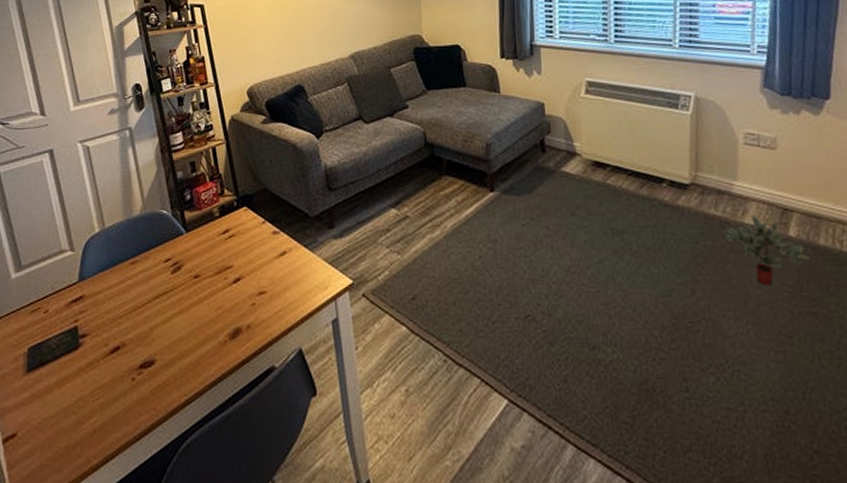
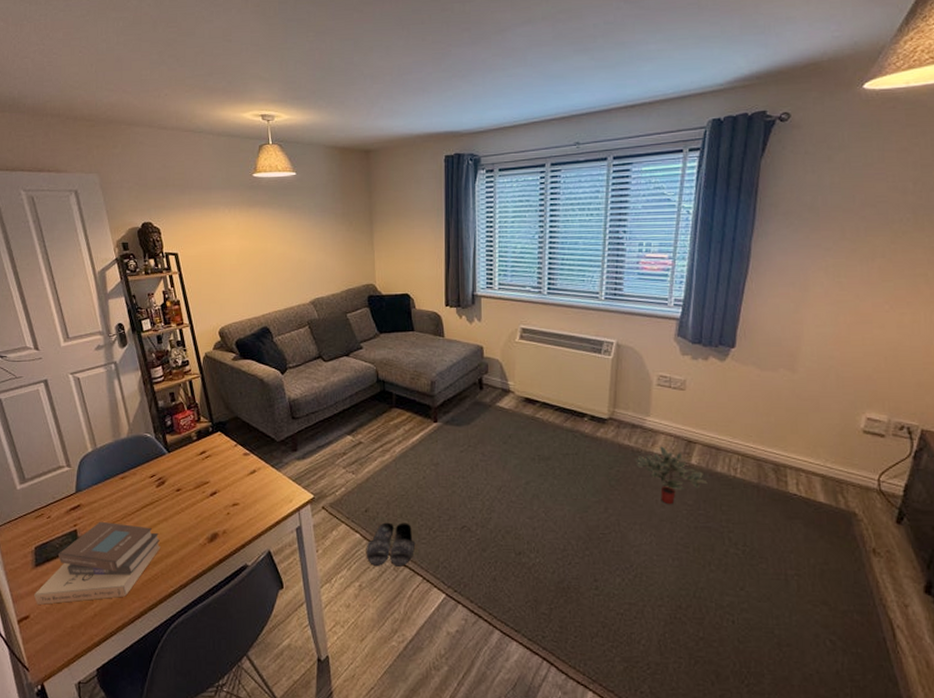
books: none [23,315,174,419] -> present [33,521,161,605]
slippers: none [413,312,472,366] -> present [366,522,416,567]

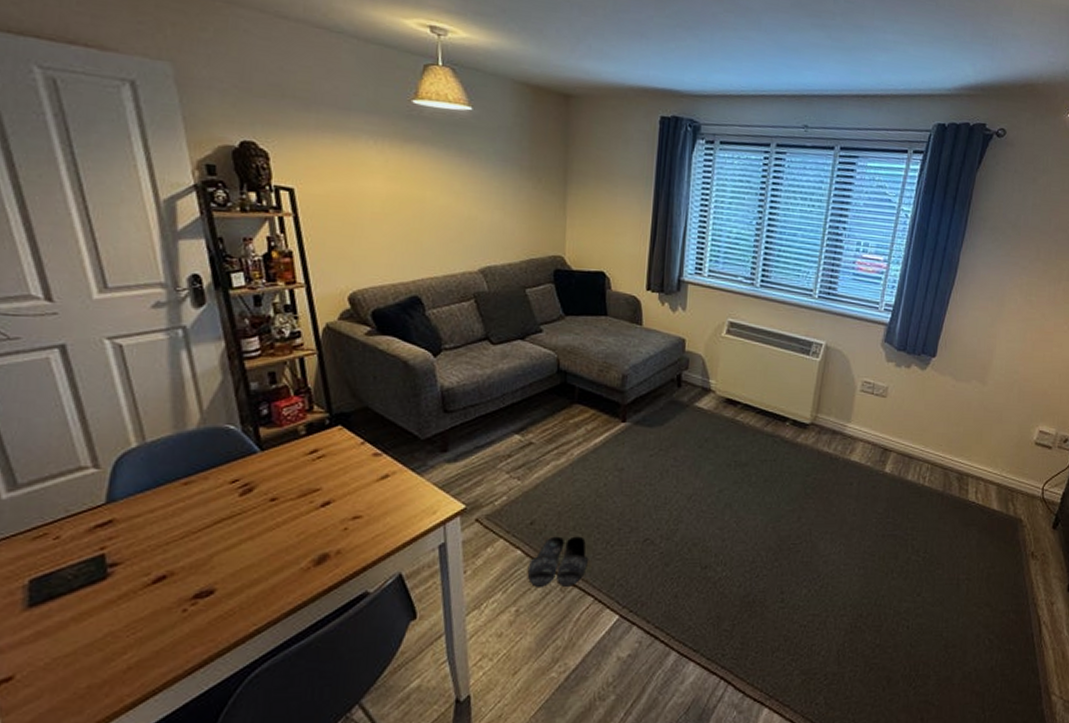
books: present [33,521,161,605] -> none [22,542,241,660]
potted plant: present [634,446,708,504] -> none [831,454,898,512]

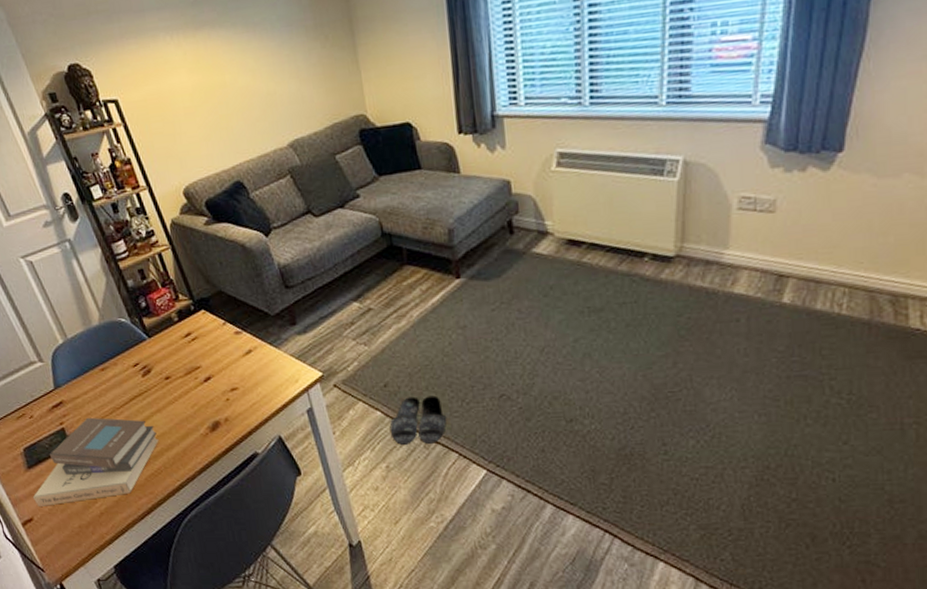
books: none [22,542,241,660] -> present [32,417,159,507]

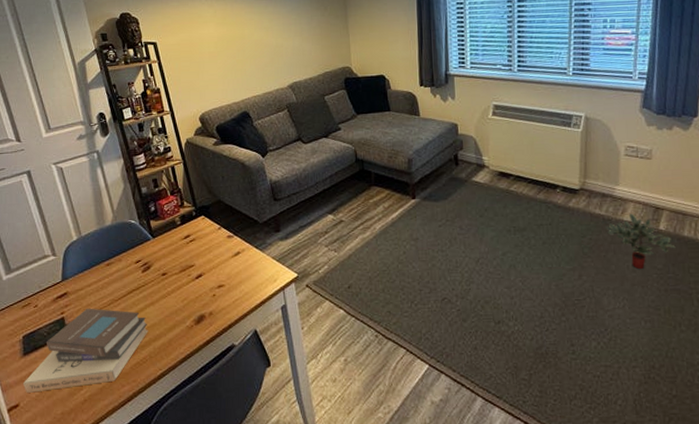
slippers: present [389,395,447,445] -> none [350,297,398,340]
potted plant: none [709,284,804,352] -> present [605,214,676,269]

